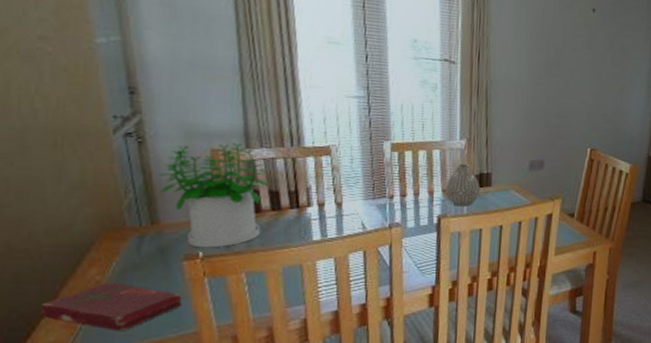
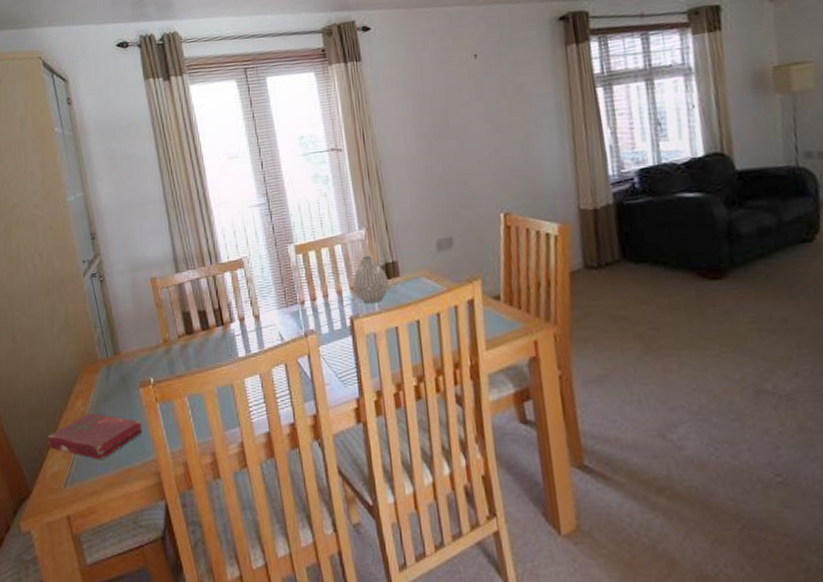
potted plant: present [159,143,269,248] -> none [116,269,197,374]

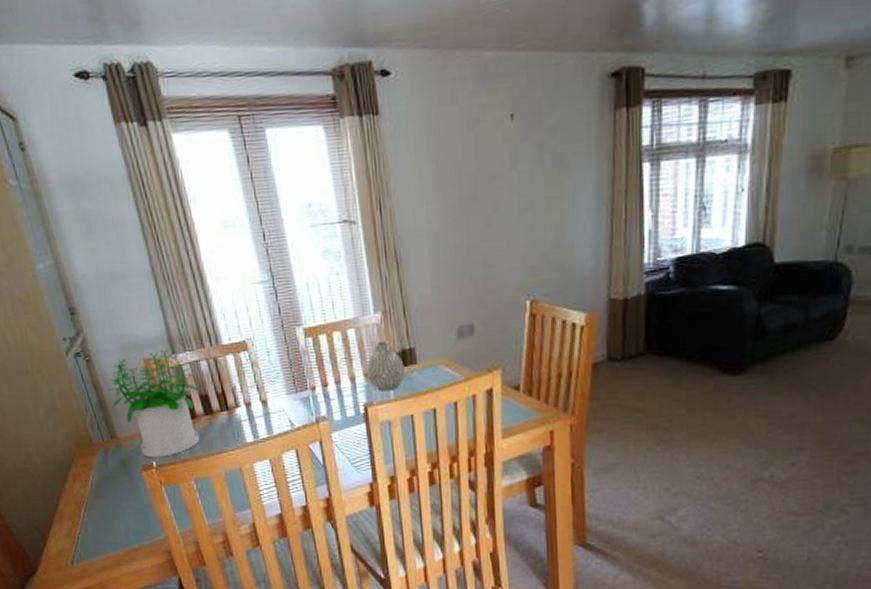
book: present [48,412,143,461] -> none [48,495,149,540]
potted plant: none [116,269,197,374] -> present [108,350,200,458]

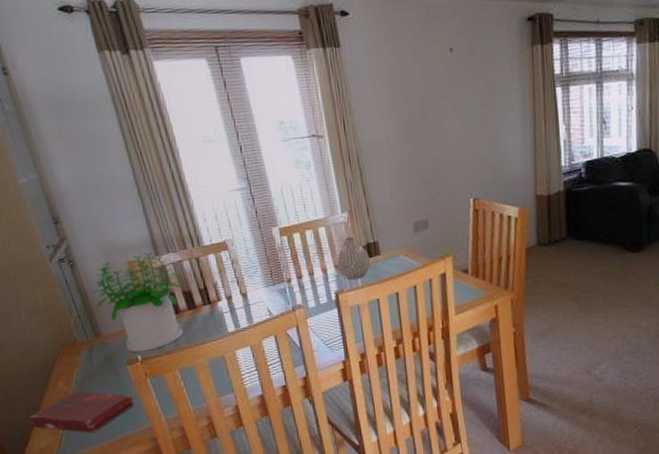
book: none [48,495,149,540] -> present [30,391,134,434]

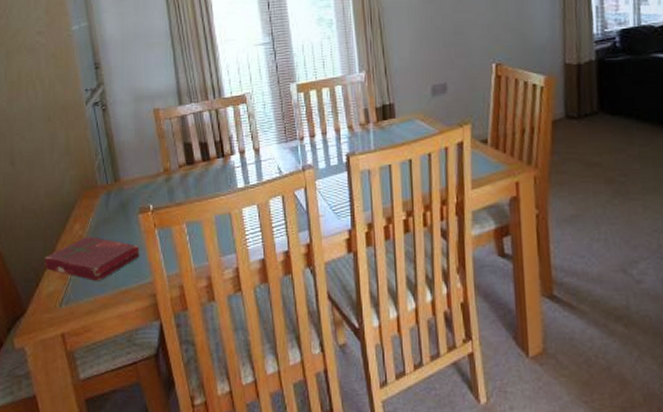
potted plant: present [92,252,184,353] -> none [118,101,199,201]
vase: present [337,236,371,280] -> none [351,97,385,142]

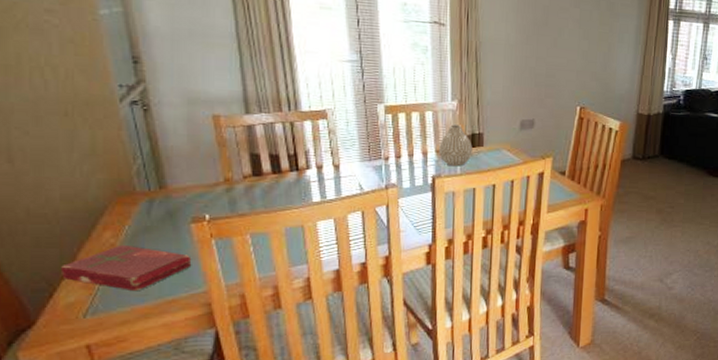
vase: none [351,97,385,142] -> present [439,124,473,167]

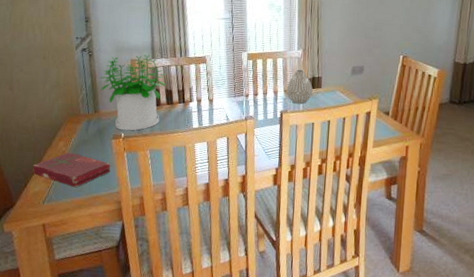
potted plant: none [165,109,269,211] -> present [100,55,166,131]

